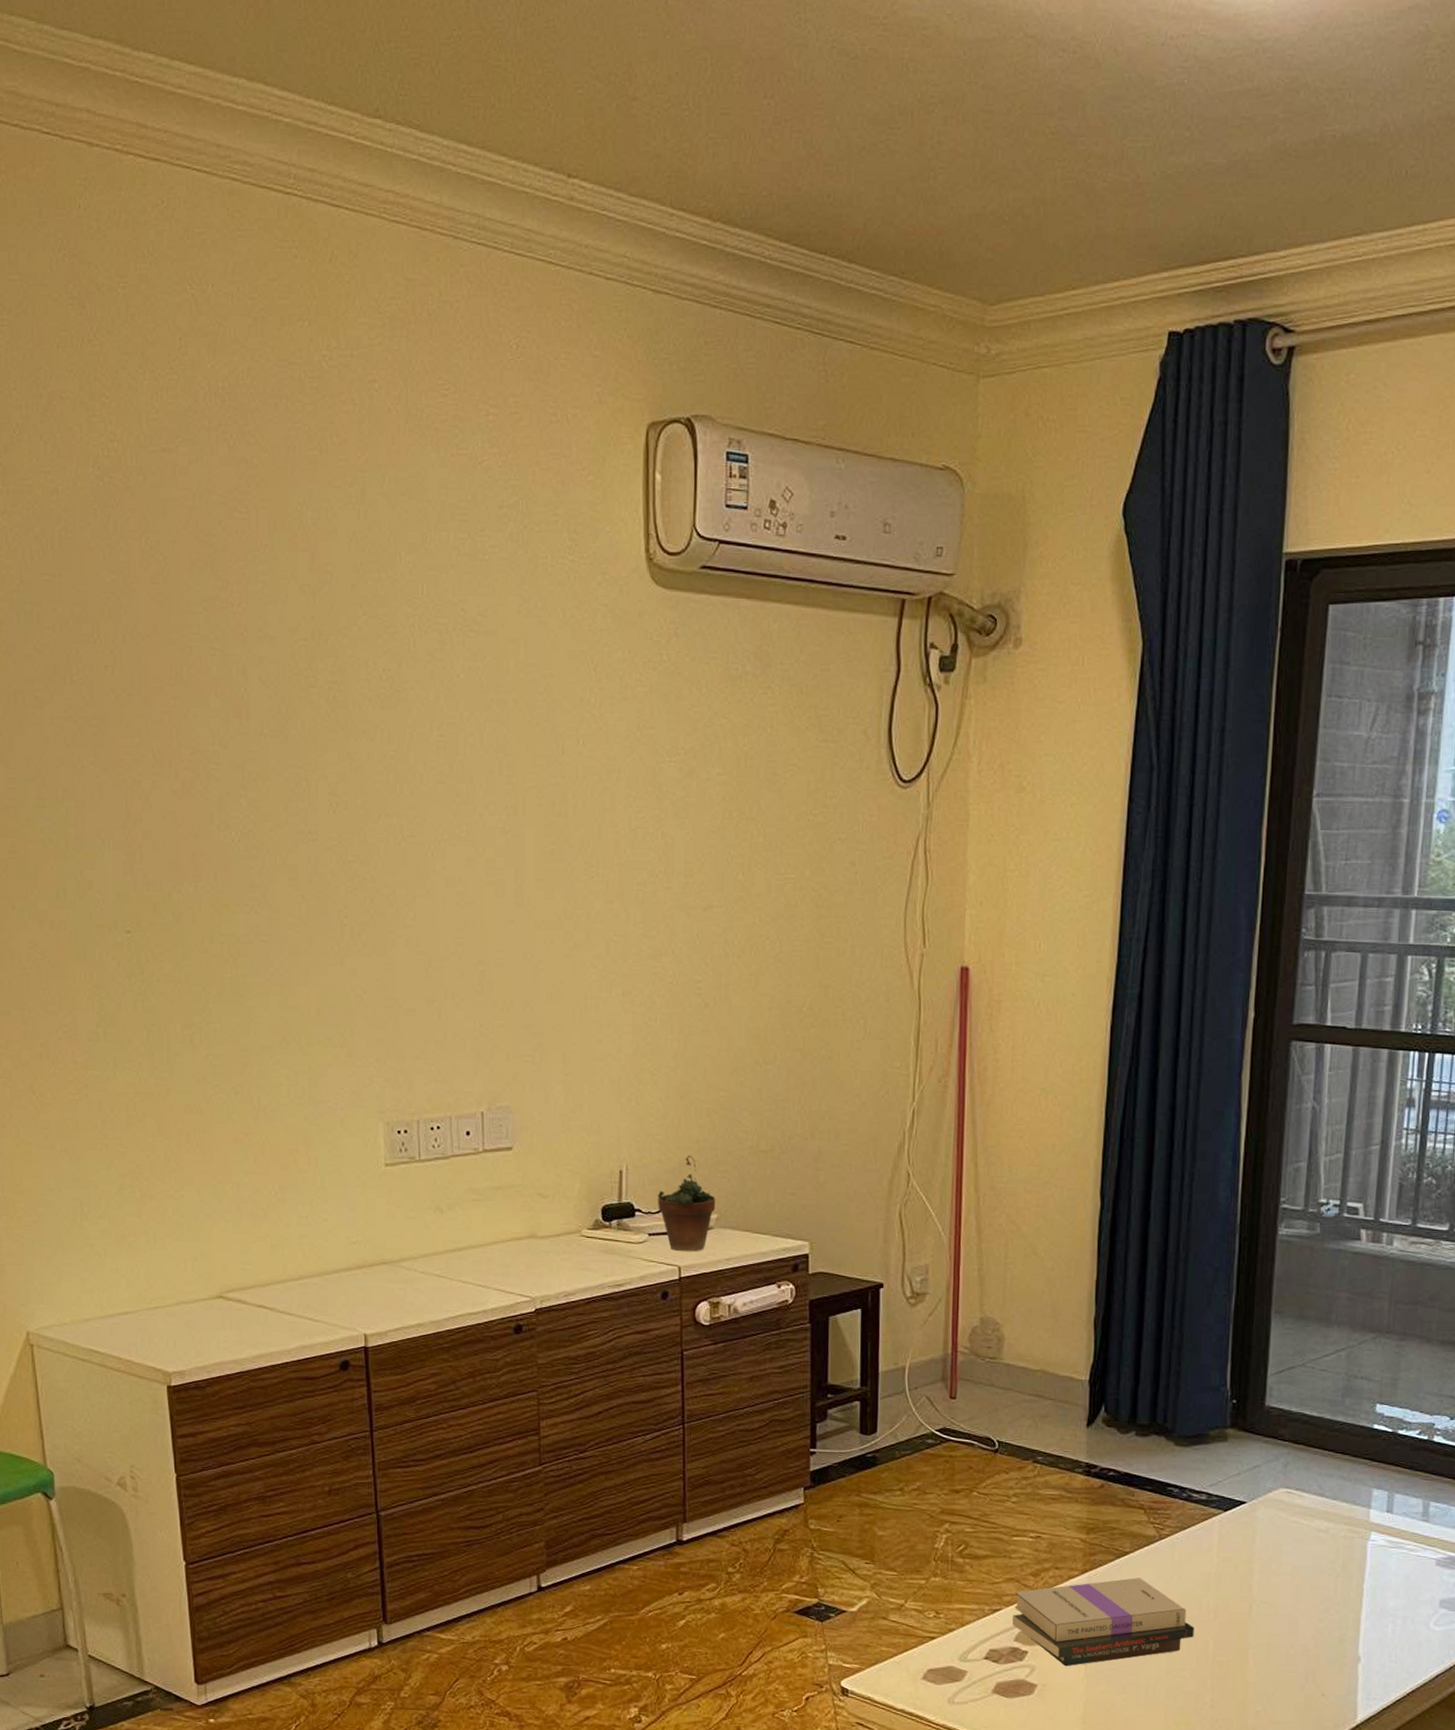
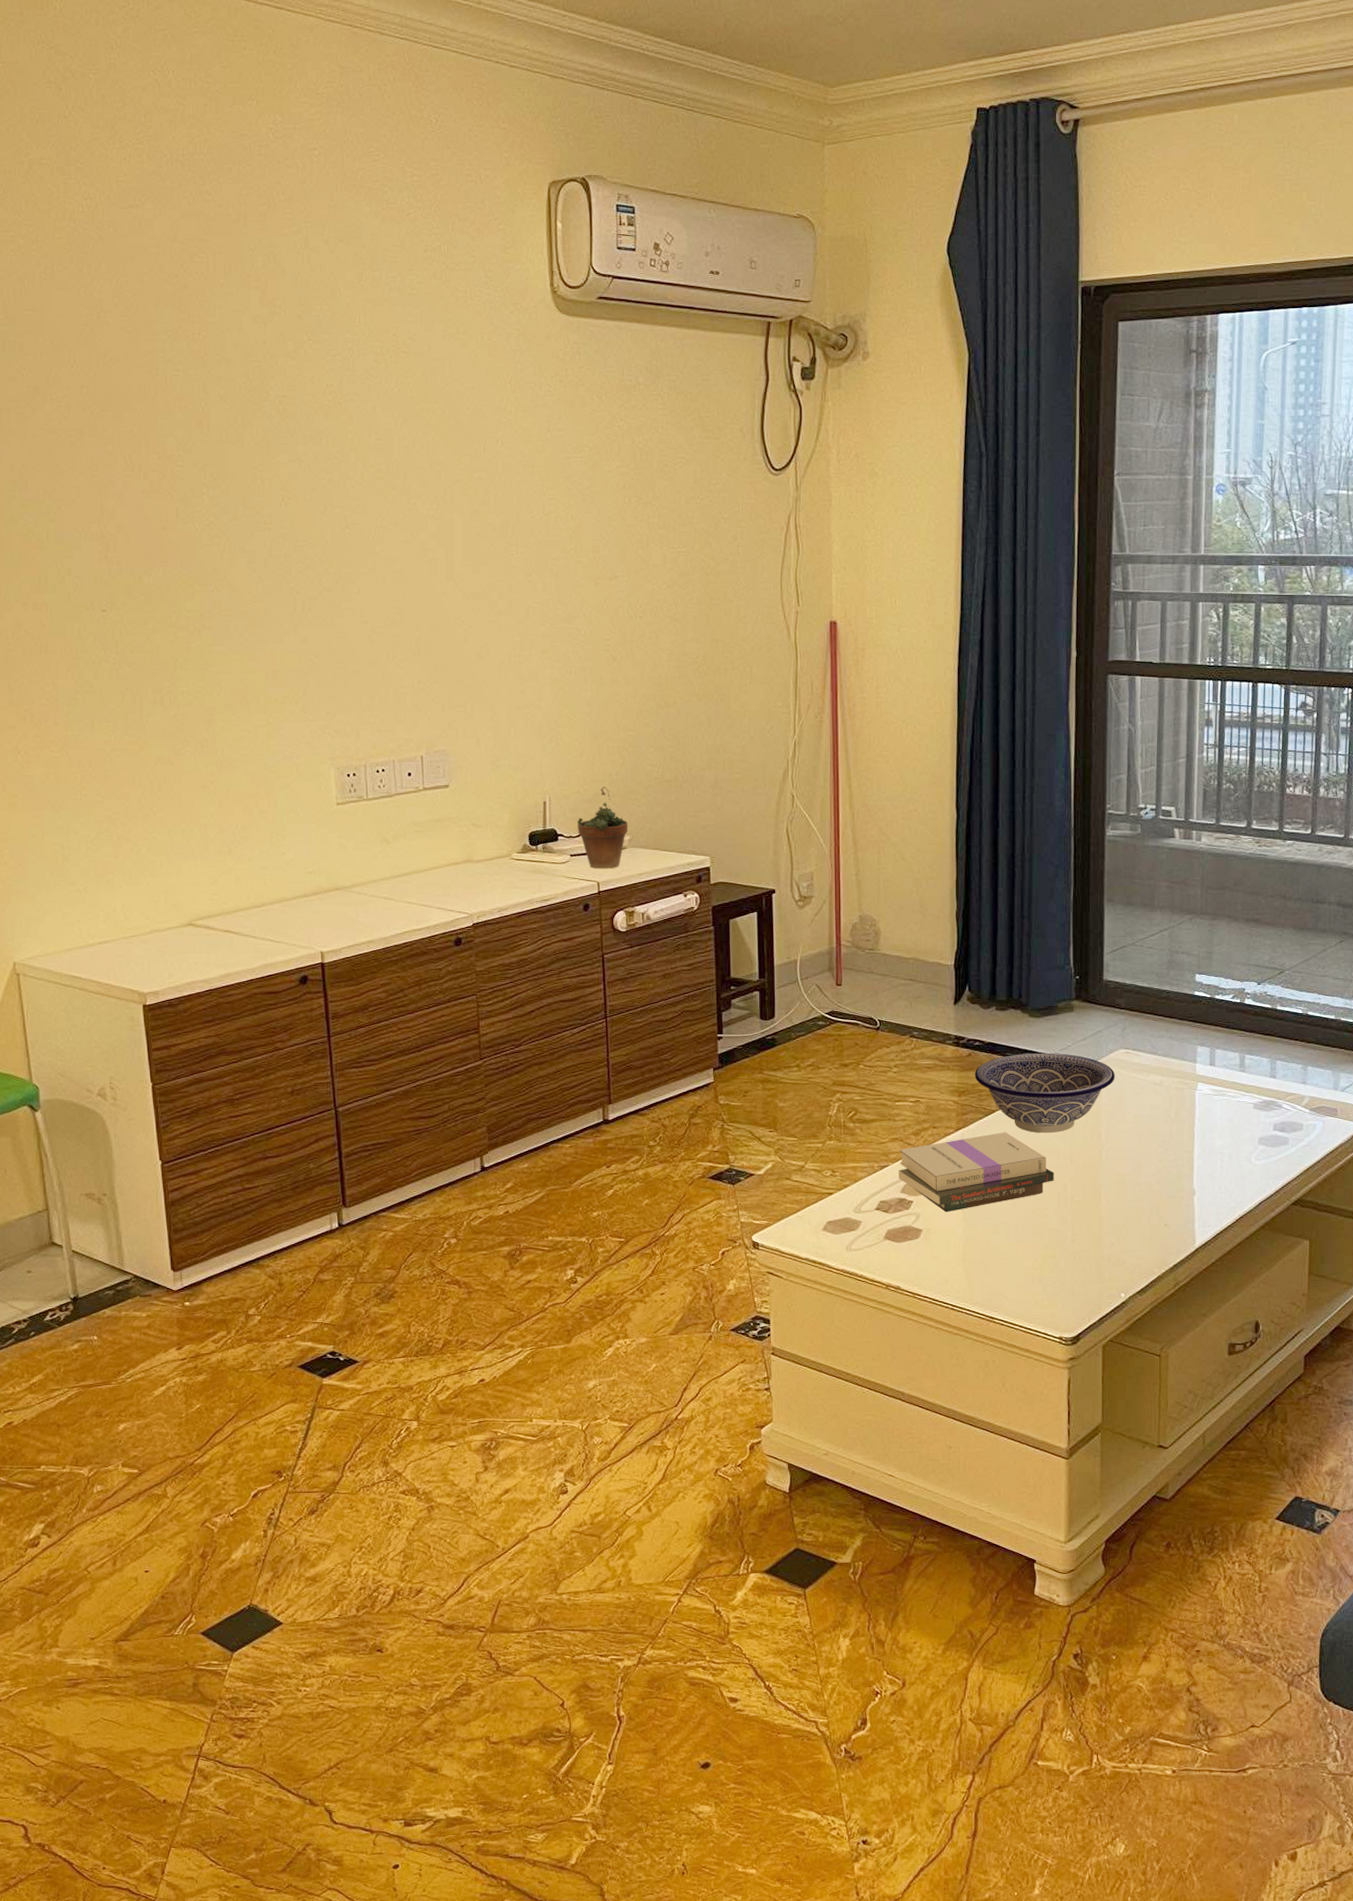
decorative bowl: none [1106,1487,1273,1582] -> present [974,1052,1115,1134]

